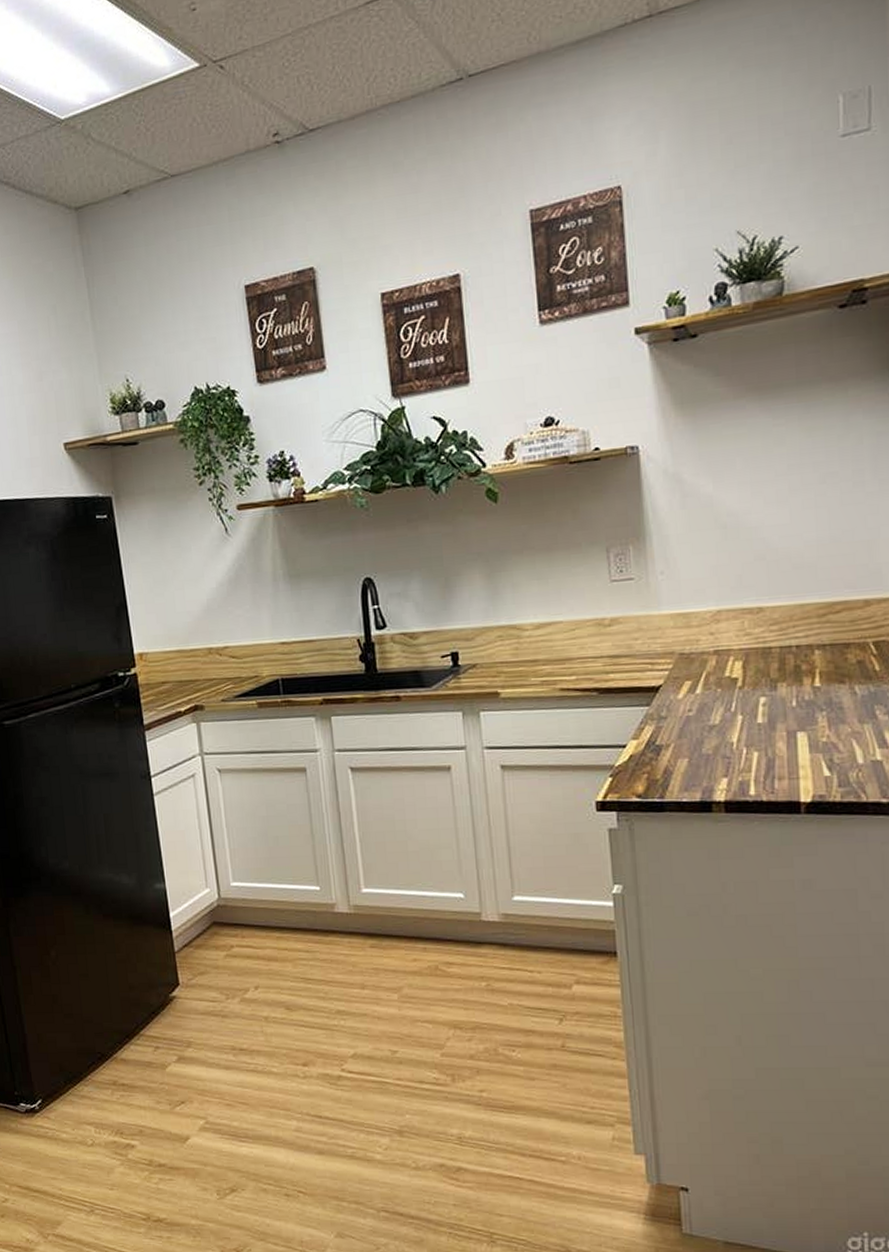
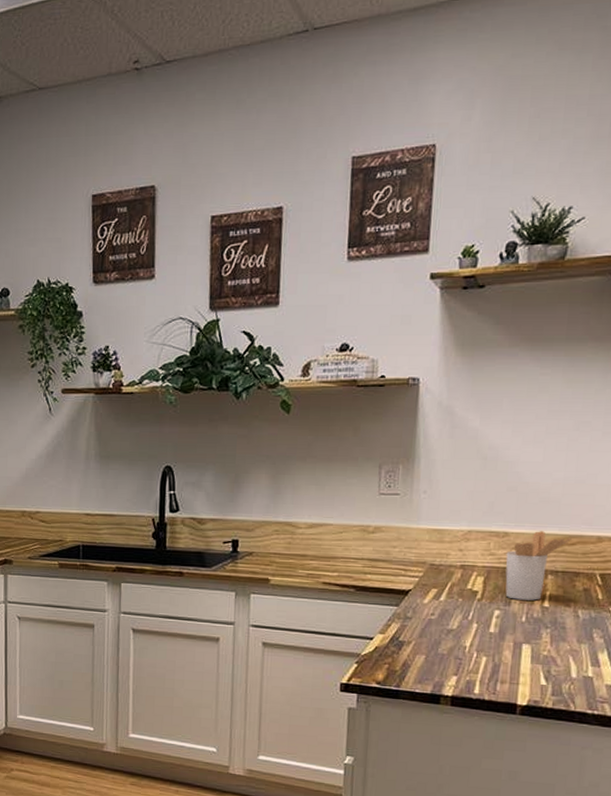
utensil holder: none [764,601,835,683] -> present [505,531,572,601]

